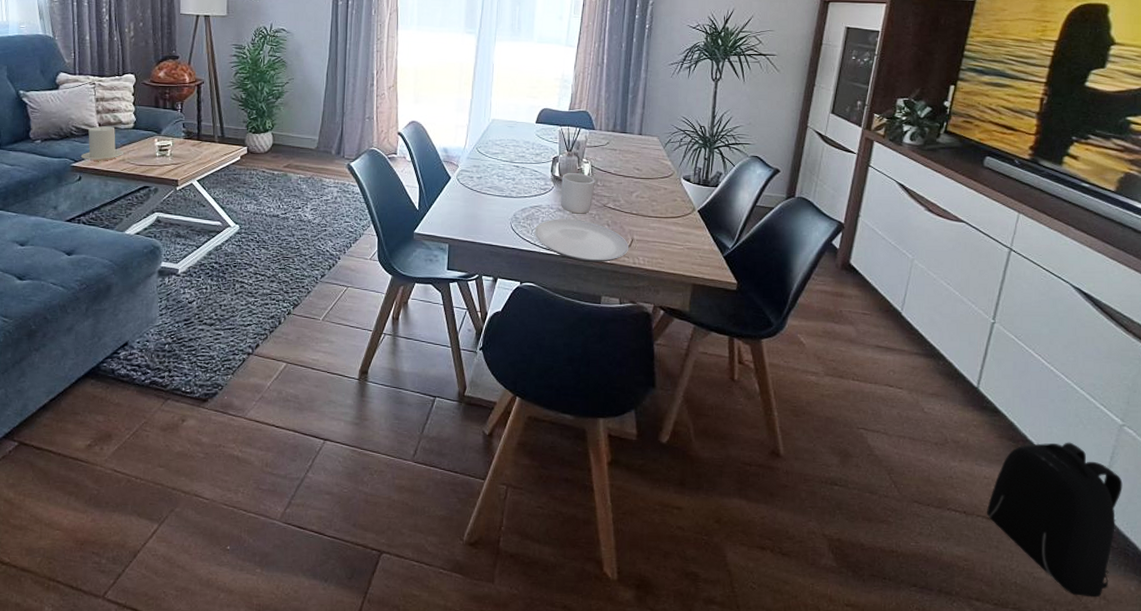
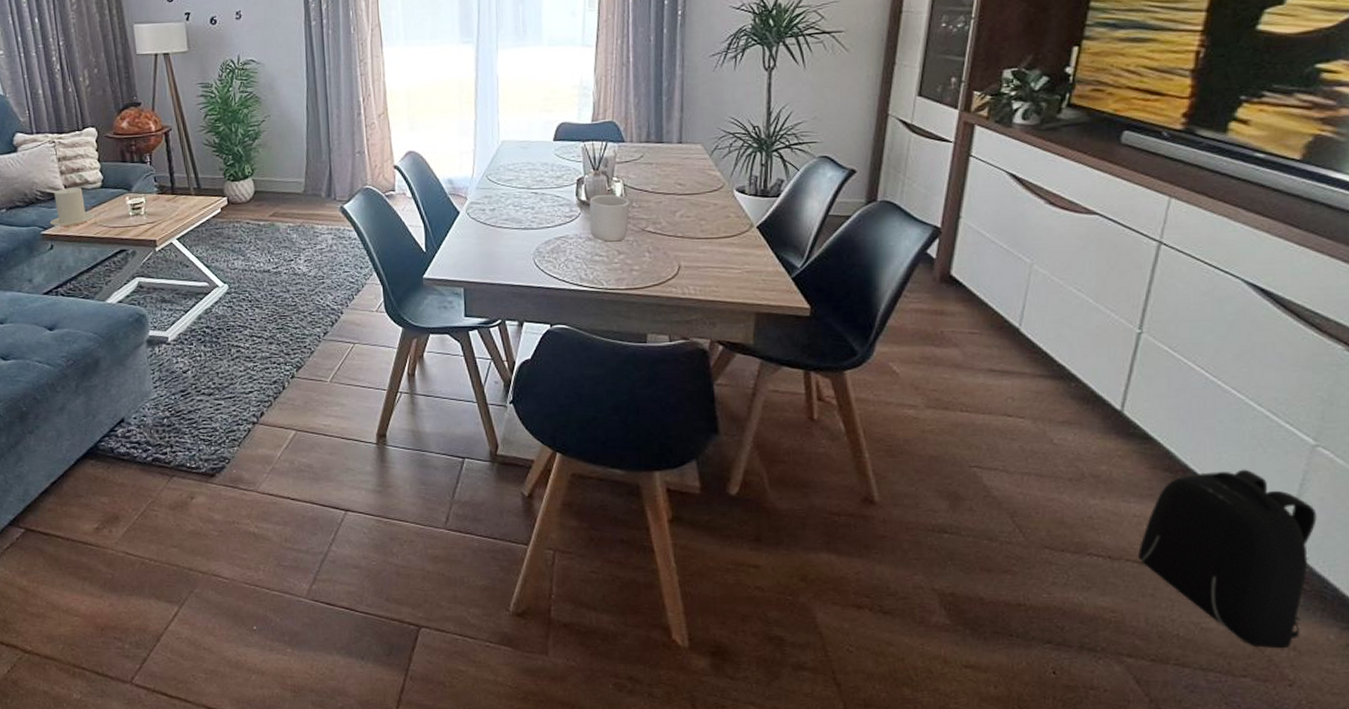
plate: present [534,219,629,263] -> none [562,248,676,297]

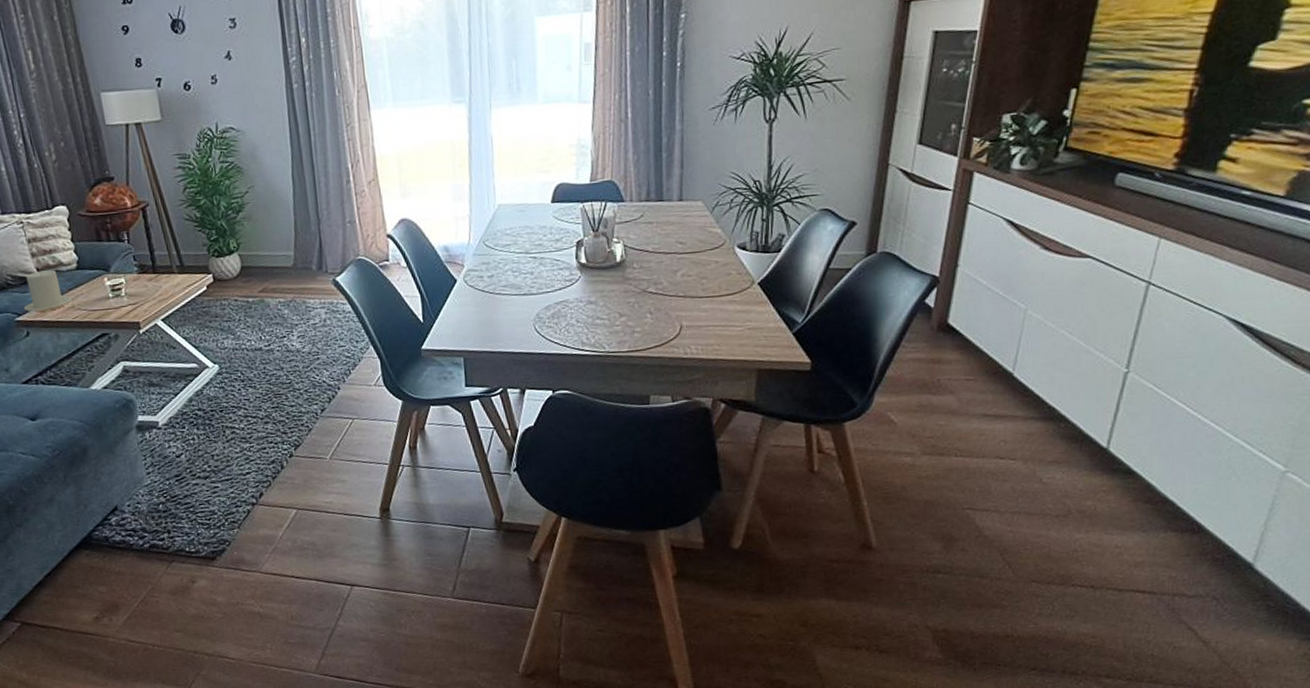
mug: present [589,195,630,242] -> none [589,256,631,305]
backpack: present [1138,469,1317,648] -> none [1119,497,1283,662]

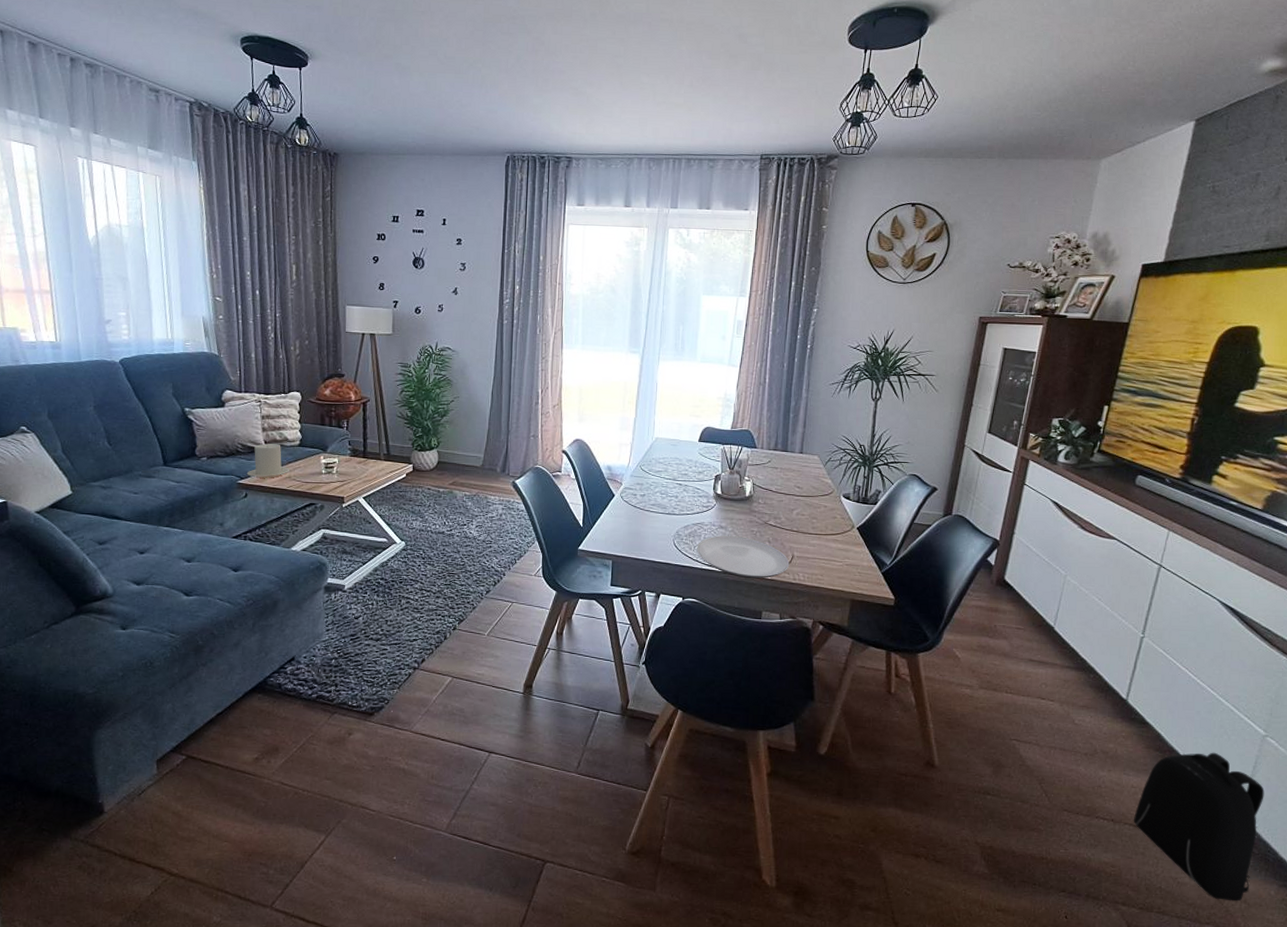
plate: none [563,311,678,360] -> present [696,536,790,579]
backpack: none [1119,497,1283,662] -> present [1134,752,1265,901]

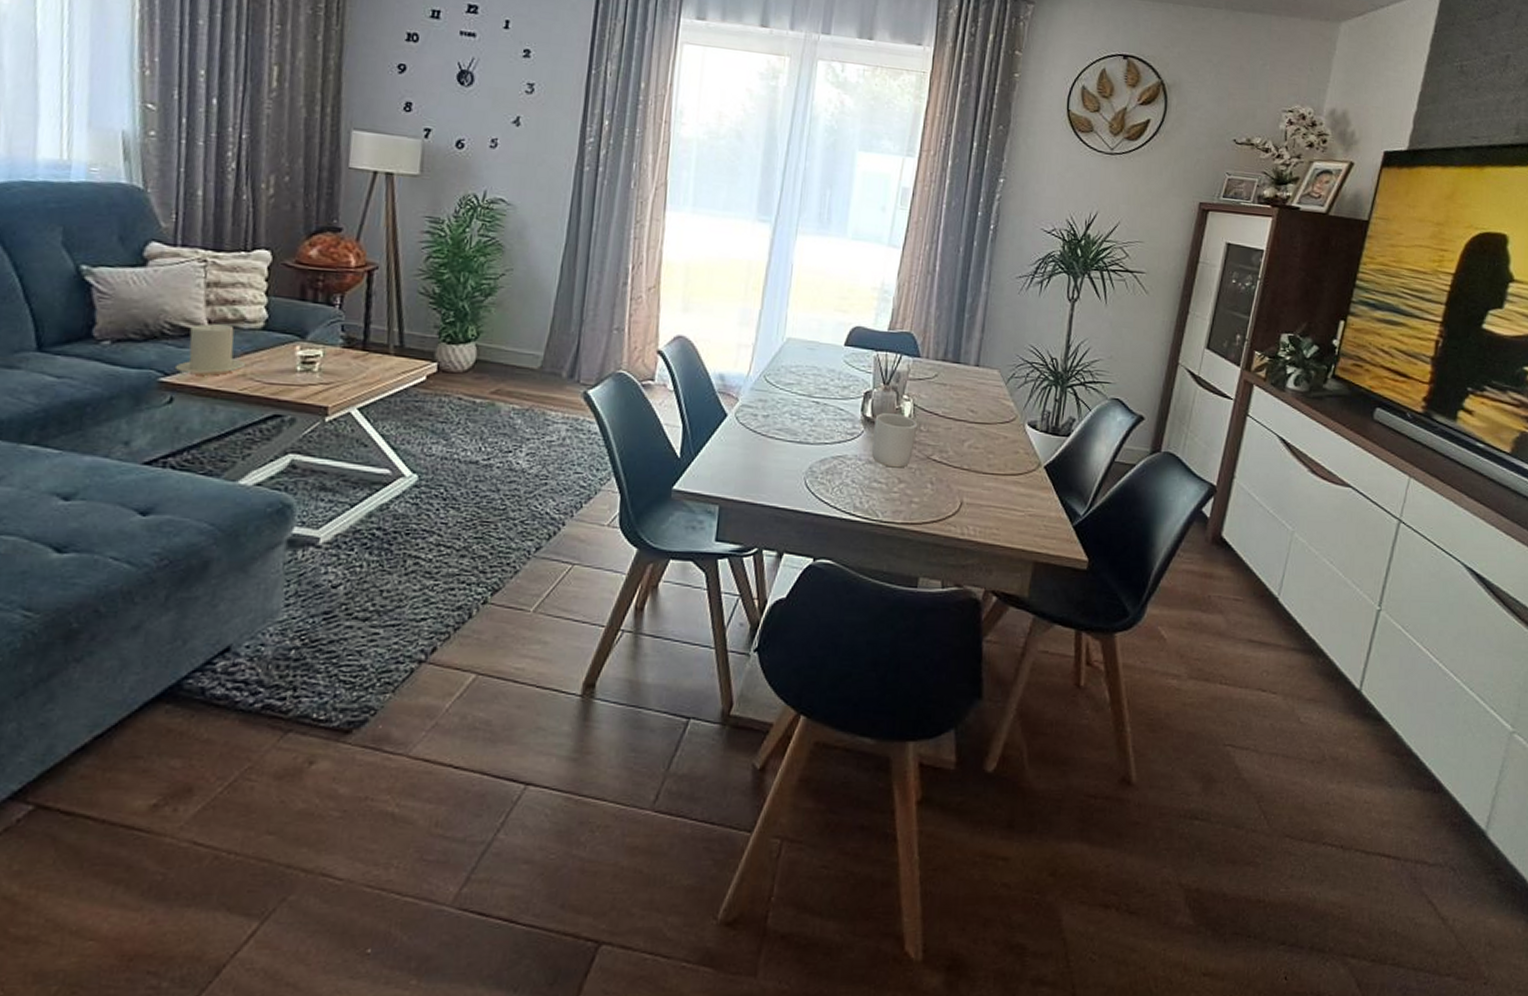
plate: present [696,536,790,579] -> none [835,474,957,534]
mug: none [722,491,757,531] -> present [871,413,918,468]
backpack: present [1134,752,1265,901] -> none [1366,754,1512,944]

